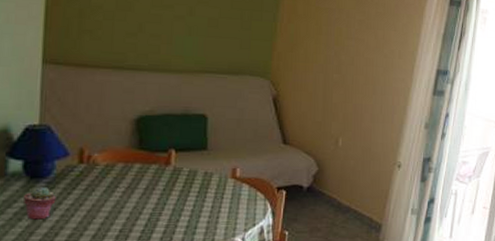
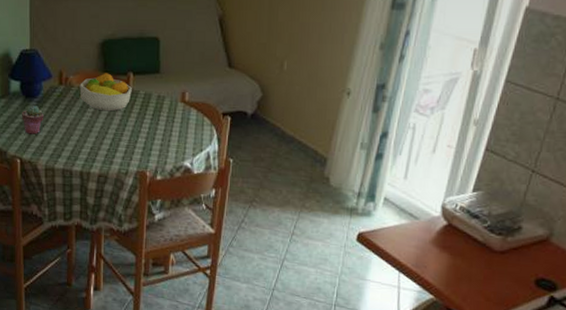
fruit bowl: none [106,150,174,190] -> present [79,73,132,112]

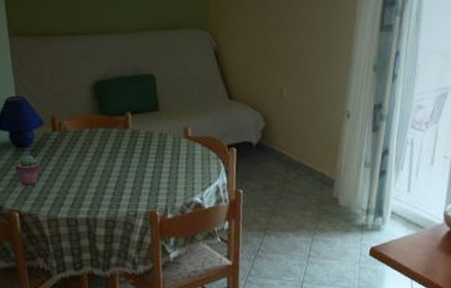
fruit bowl: present [79,73,132,112] -> none [75,115,132,154]

